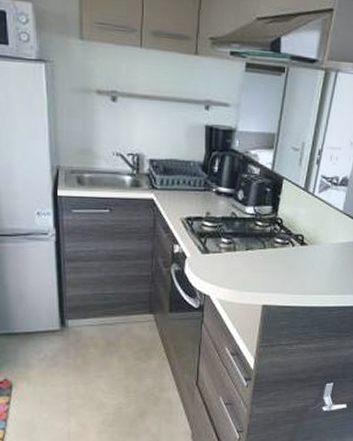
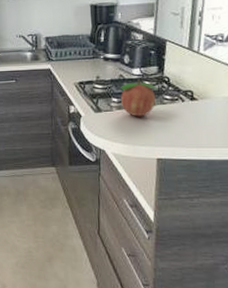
fruit: none [231,219,270,261] -> present [121,79,158,117]

